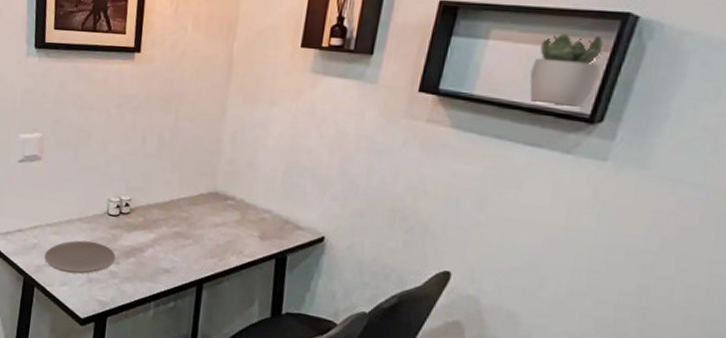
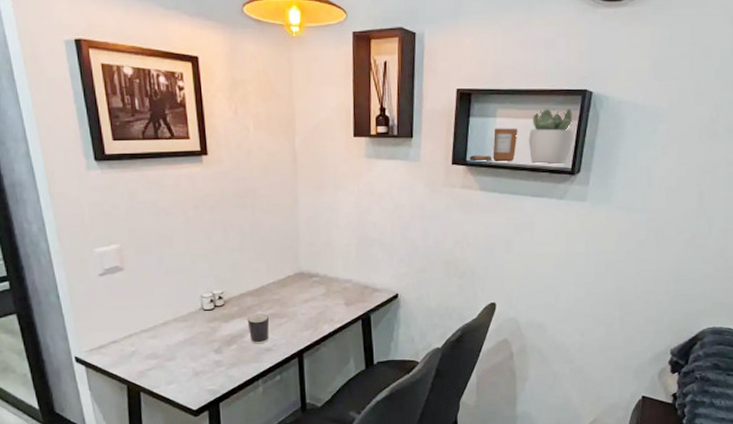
plate: present [45,240,115,274] -> none [146,338,218,371]
mug: none [149,229,174,263] -> present [247,314,270,344]
candle: none [444,52,517,97] -> present [470,128,518,162]

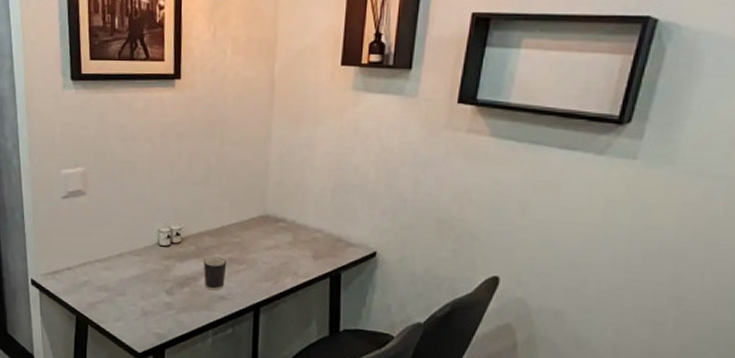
candle: present [470,128,518,162] -> none [482,61,549,104]
succulent plant: present [528,109,573,164] -> none [561,40,627,109]

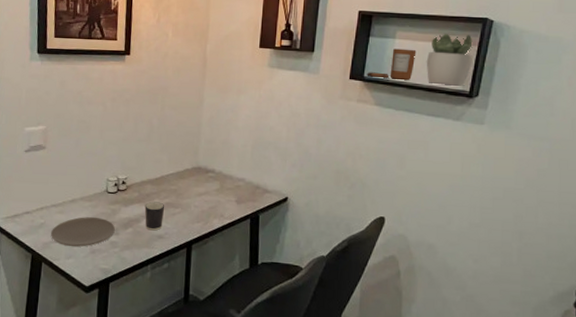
plate: none [97,274,169,308] -> present [51,217,115,247]
candle: none [482,61,549,104] -> present [368,48,417,81]
succulent plant: none [561,40,627,109] -> present [426,34,473,86]

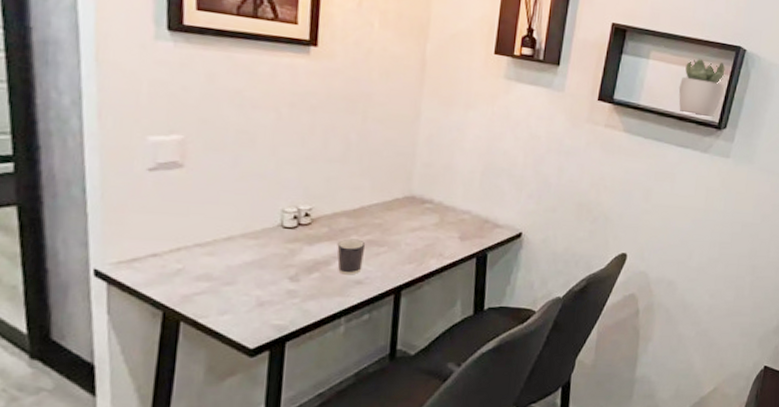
plate: present [51,217,115,247] -> none [194,259,294,299]
candle: present [368,48,417,81] -> none [618,70,670,107]

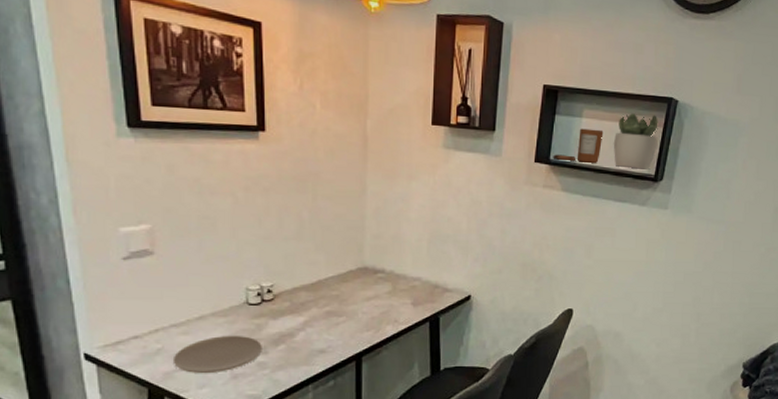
plate: none [194,259,294,299] -> present [174,336,262,373]
mug: present [337,238,366,275] -> none [299,311,326,345]
candle: none [618,70,670,107] -> present [554,128,604,164]

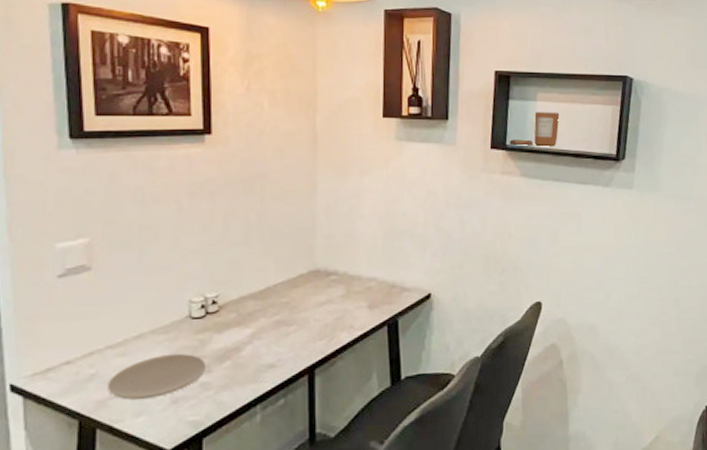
succulent plant: present [613,113,658,170] -> none [570,94,616,149]

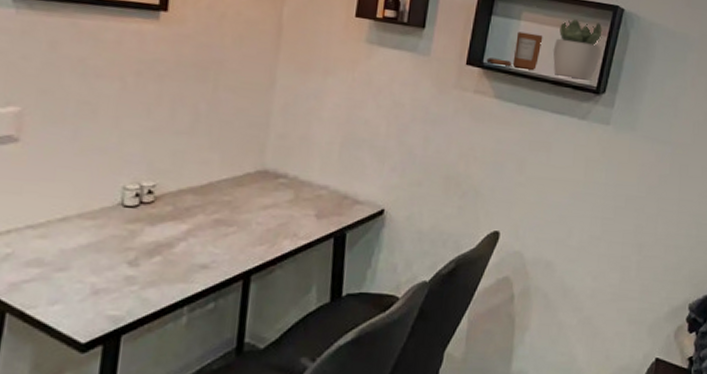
plate: present [108,354,206,400] -> none [23,242,134,286]
succulent plant: none [570,94,616,149] -> present [553,19,603,81]

